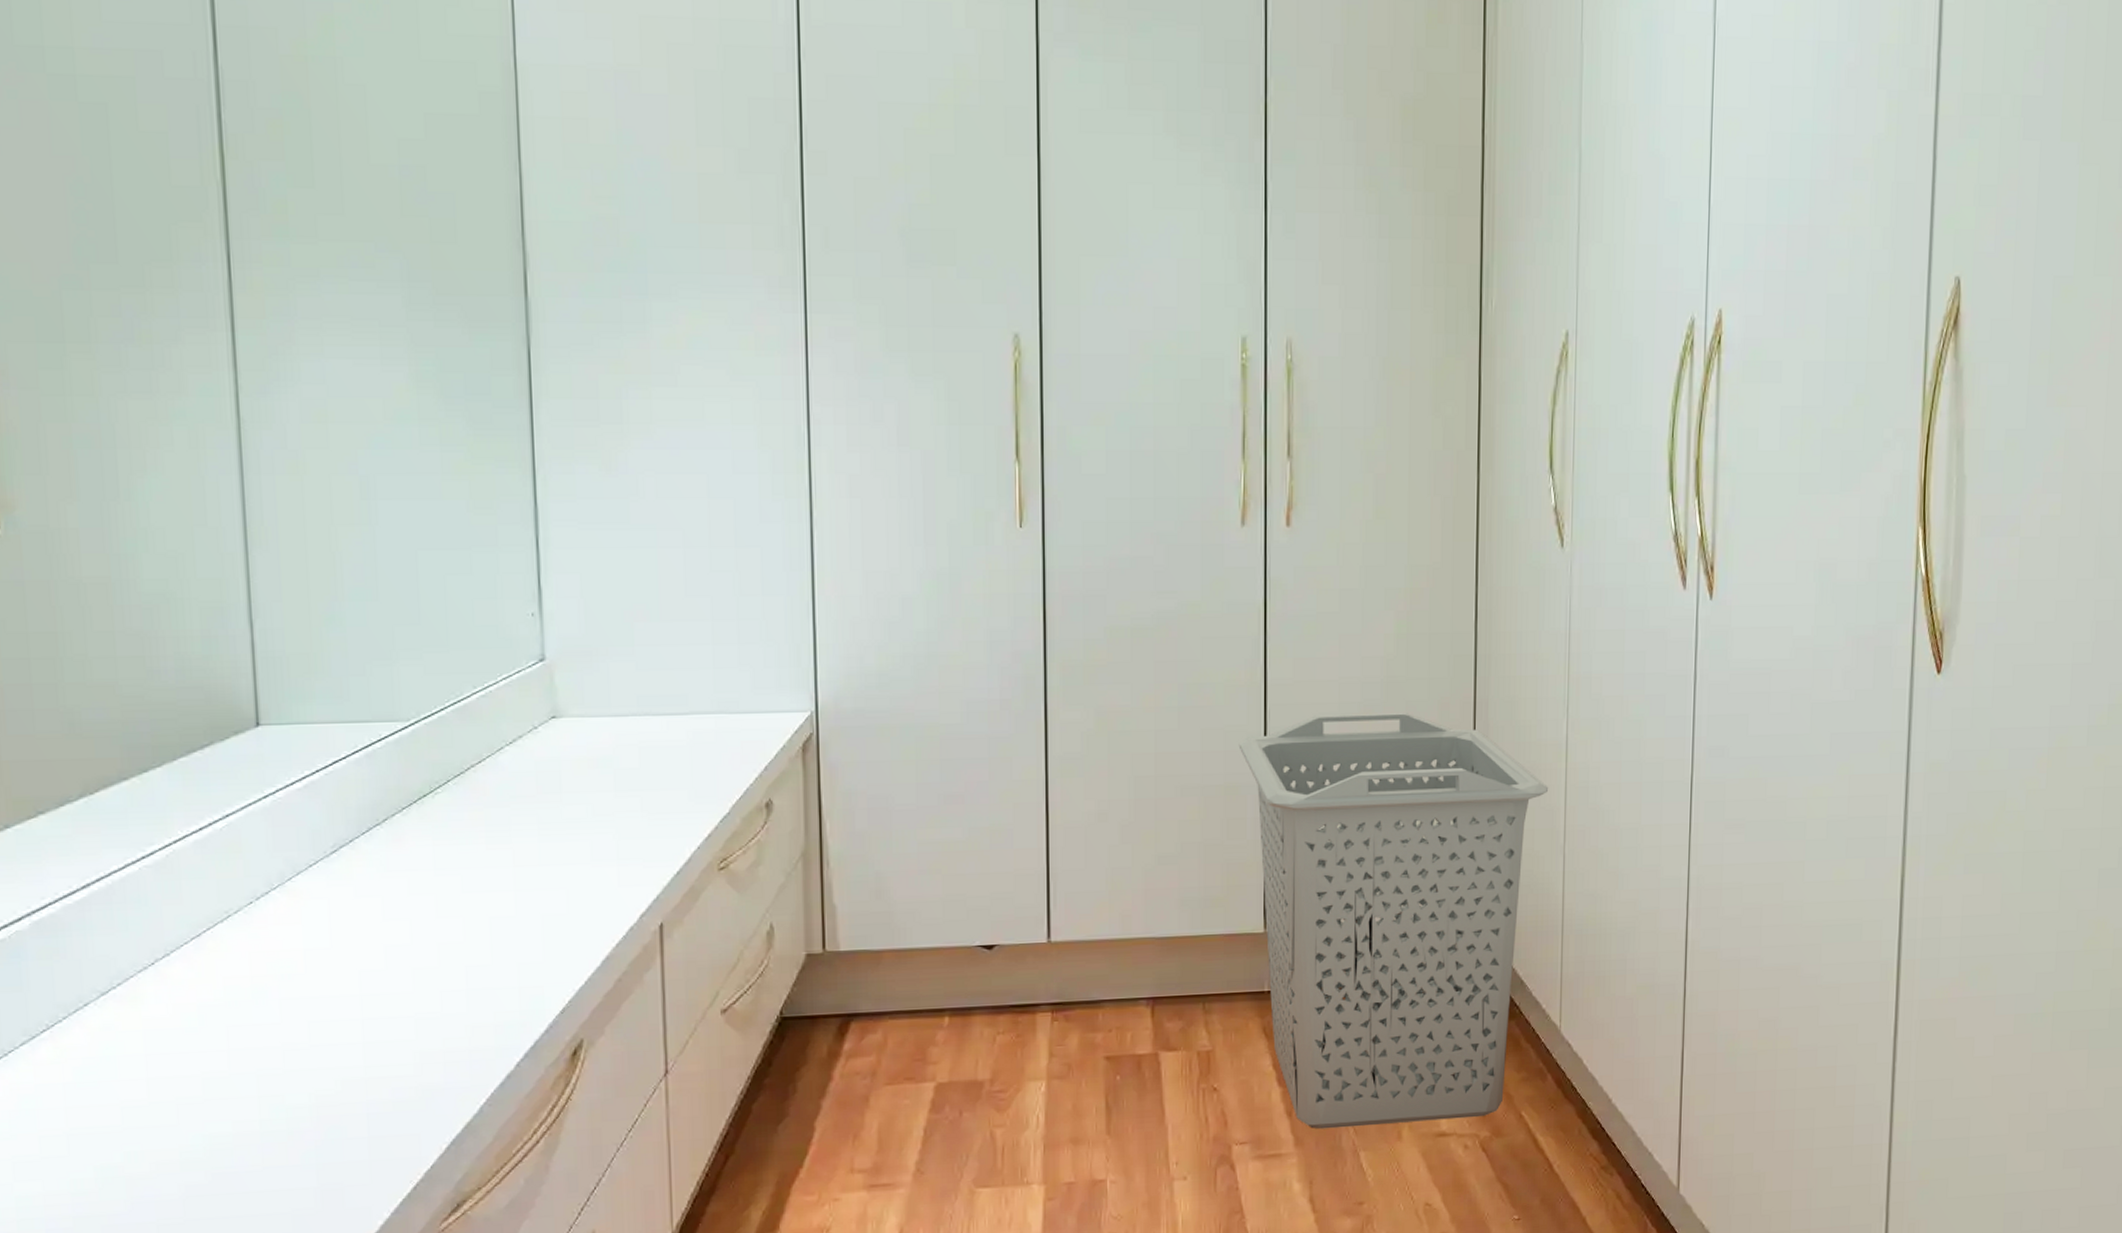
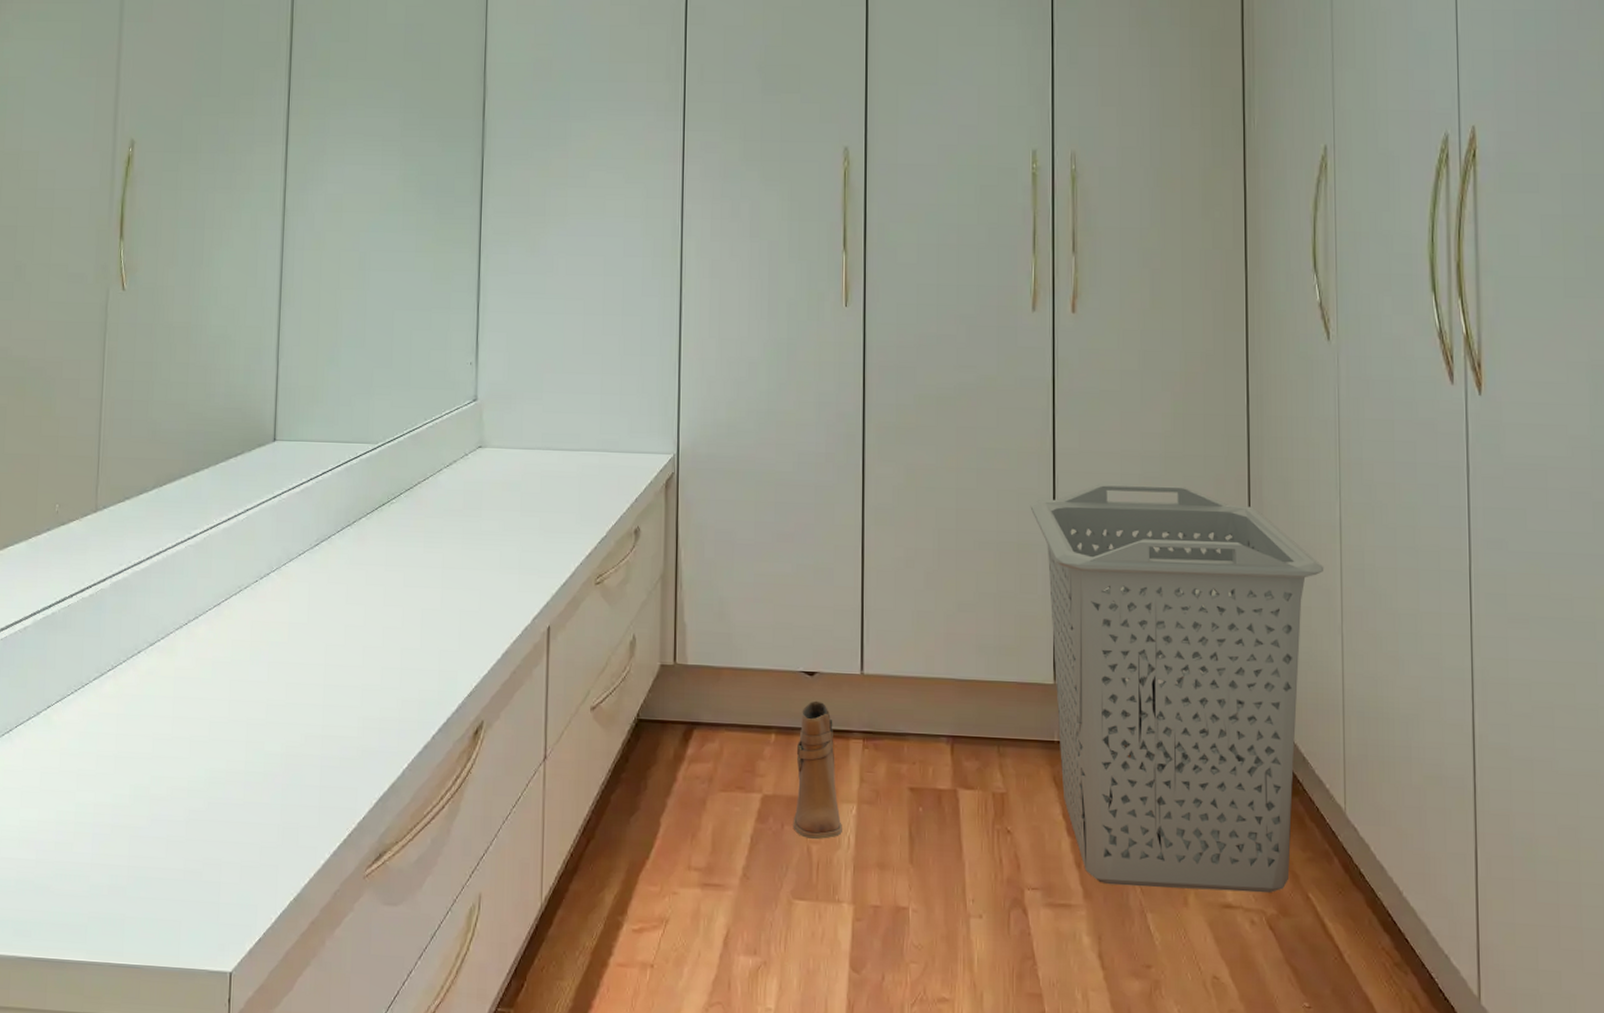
boot: none [972,975,1030,1124] -> present [793,700,842,840]

